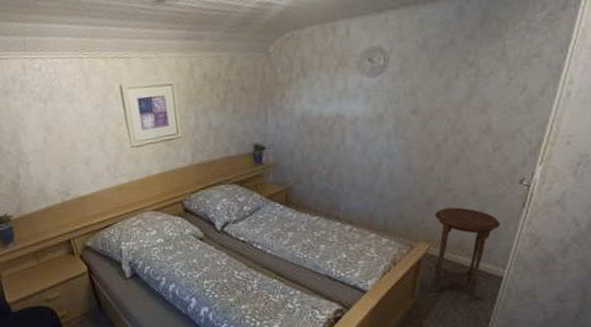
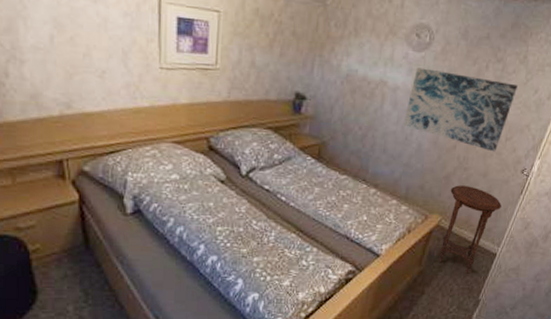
wall art: none [369,86,499,167] -> present [403,67,518,152]

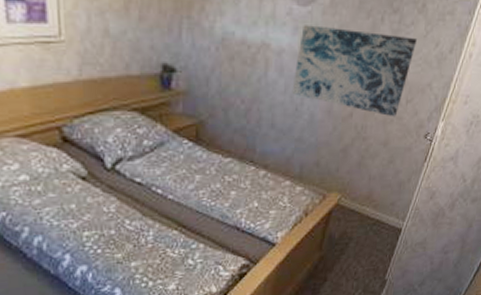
side table: present [439,185,502,274] -> none [340,157,405,254]

